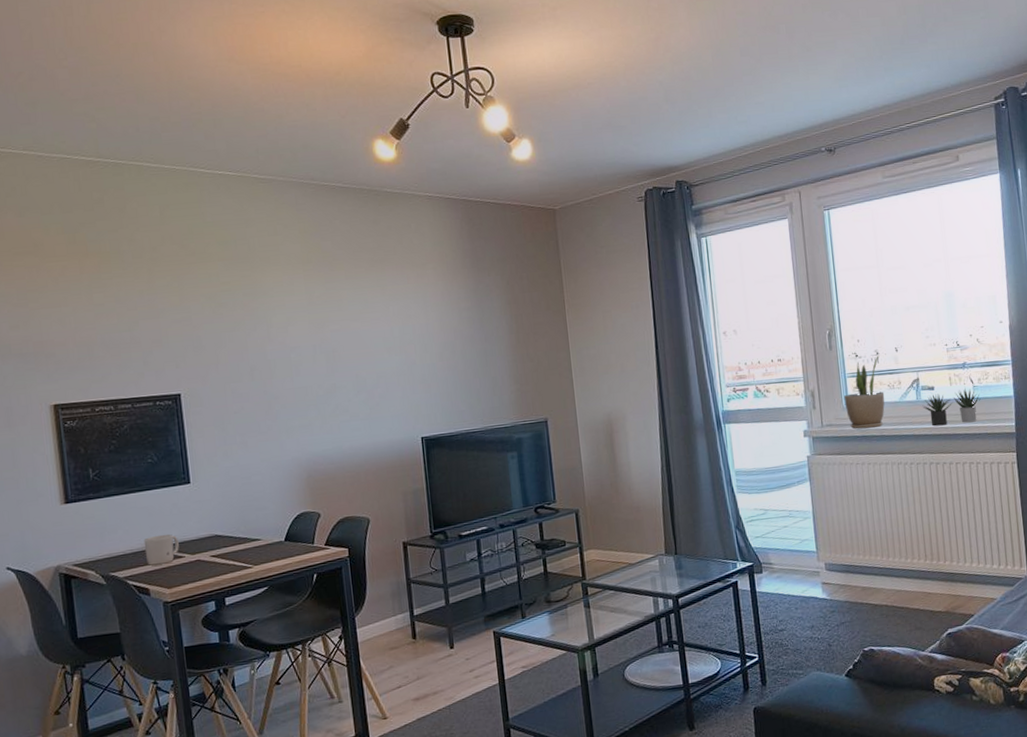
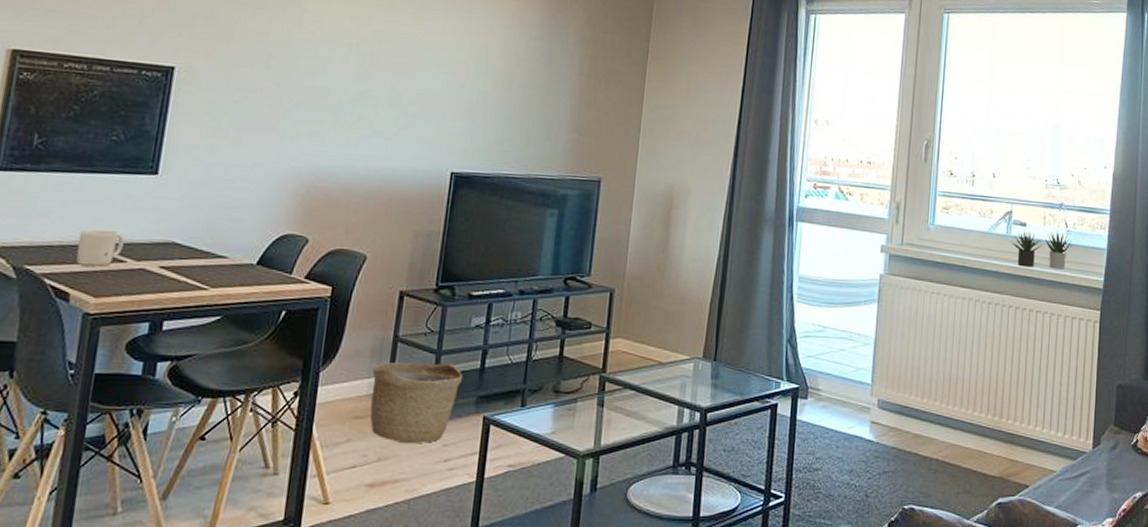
basket: none [396,593,470,663] -> present [370,362,463,444]
potted plant: present [843,355,885,430] -> none [930,178,975,257]

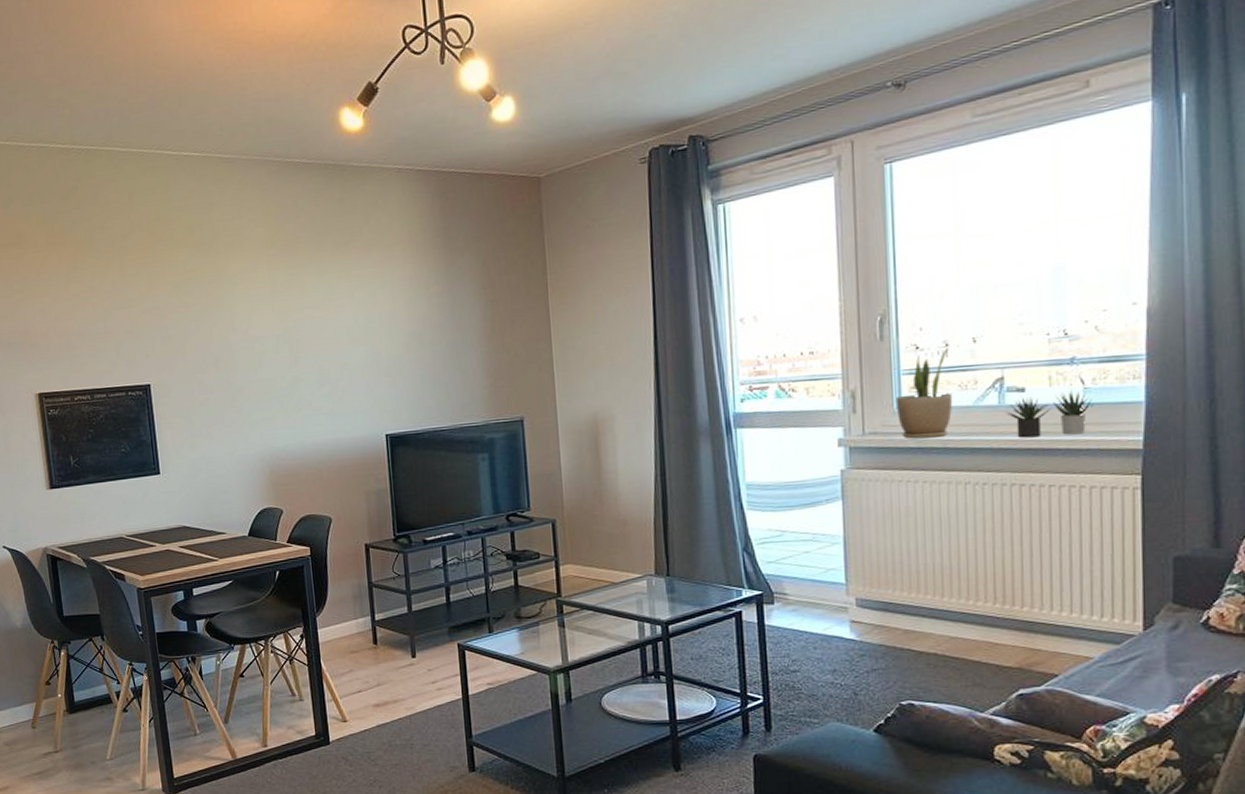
mug: present [75,229,124,266] -> none [118,522,151,552]
basket: present [370,362,463,444] -> none [357,601,434,671]
potted plant: none [930,178,975,257] -> present [895,347,953,440]

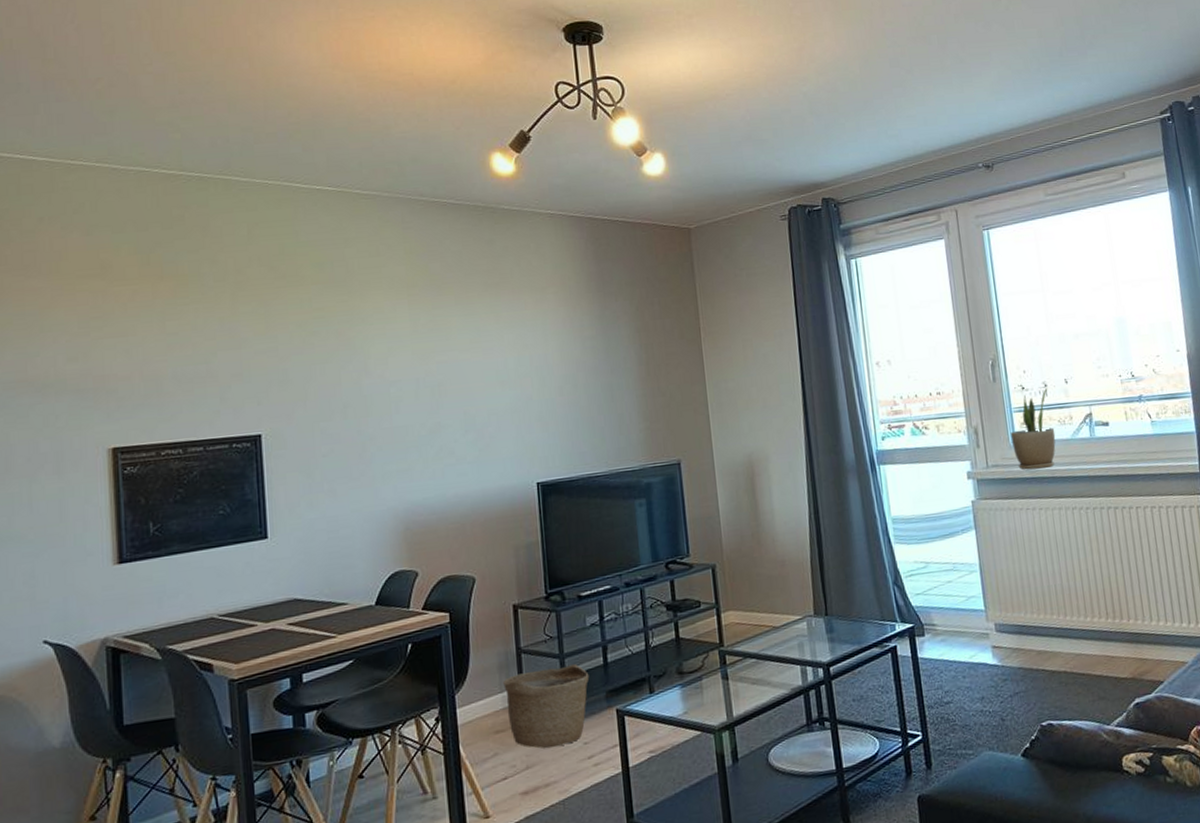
basket: none [357,601,434,671] -> present [503,664,590,749]
succulent plant: present [1006,390,1094,439] -> none [1096,423,1160,467]

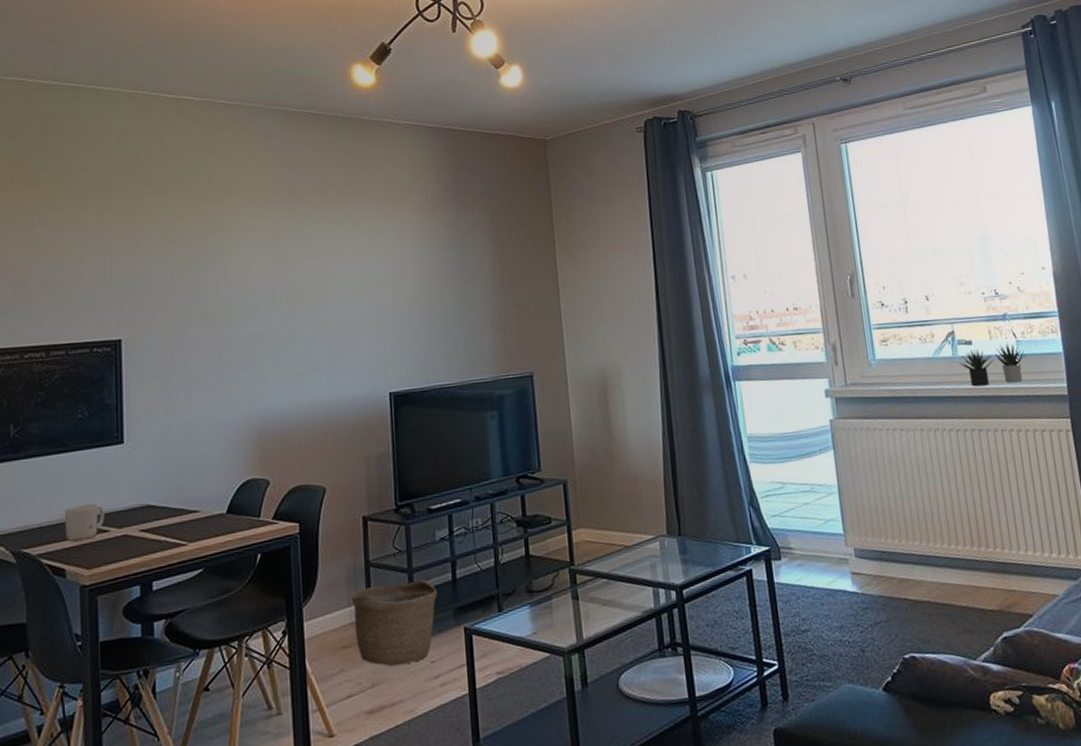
mug: none [209,598,251,636] -> present [64,503,104,541]
potted plant: present [1010,388,1056,471] -> none [869,304,917,390]
succulent plant: none [1096,423,1160,467] -> present [959,343,1026,387]

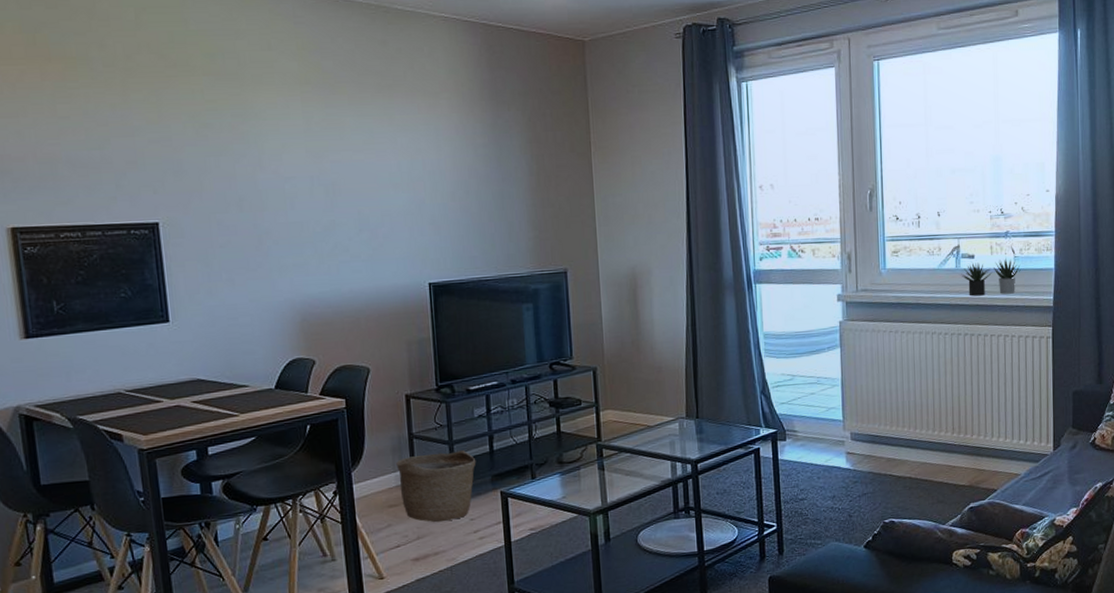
mug: present [64,503,104,541] -> none [115,376,156,410]

